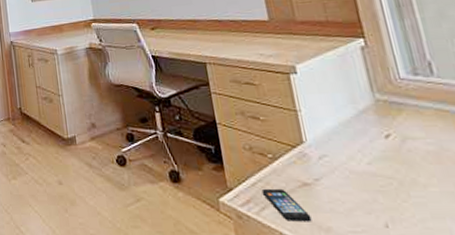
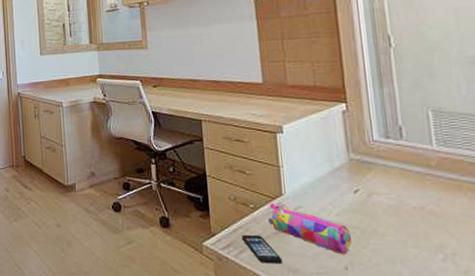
pencil case: none [289,152,389,210] -> present [268,203,352,255]

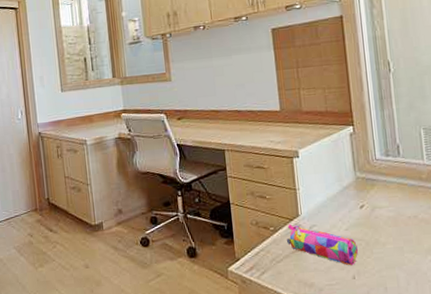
smartphone: present [241,234,283,264] -> none [263,255,300,282]

